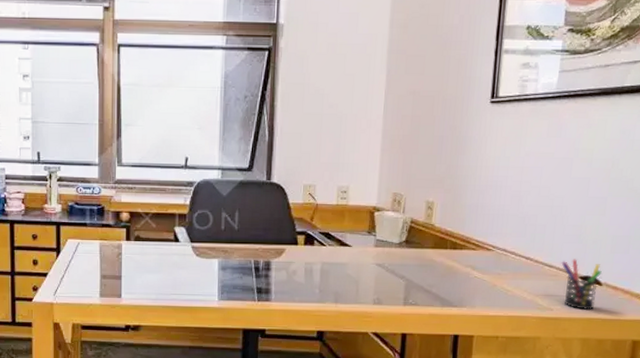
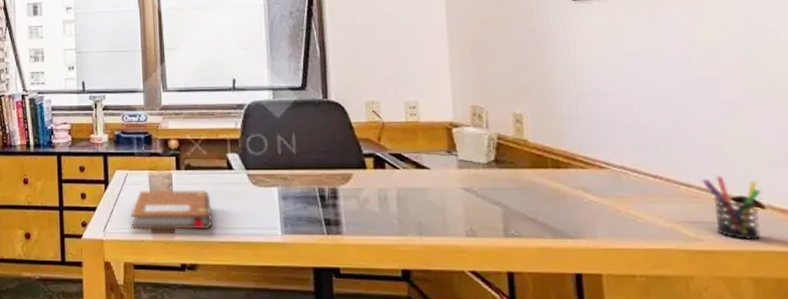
notebook: none [81,259,158,295] -> present [131,190,213,230]

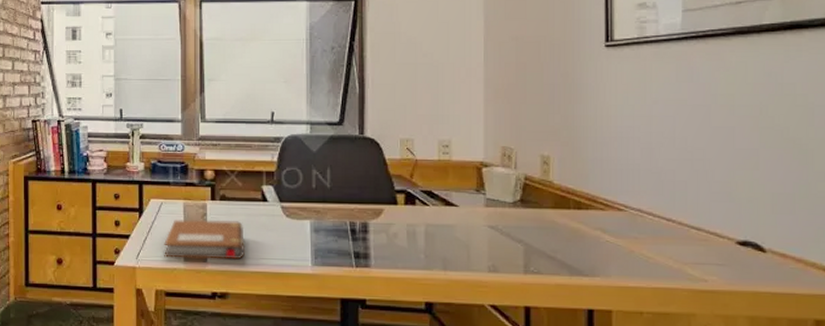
pen holder: present [702,176,761,241] -> none [711,220,764,283]

